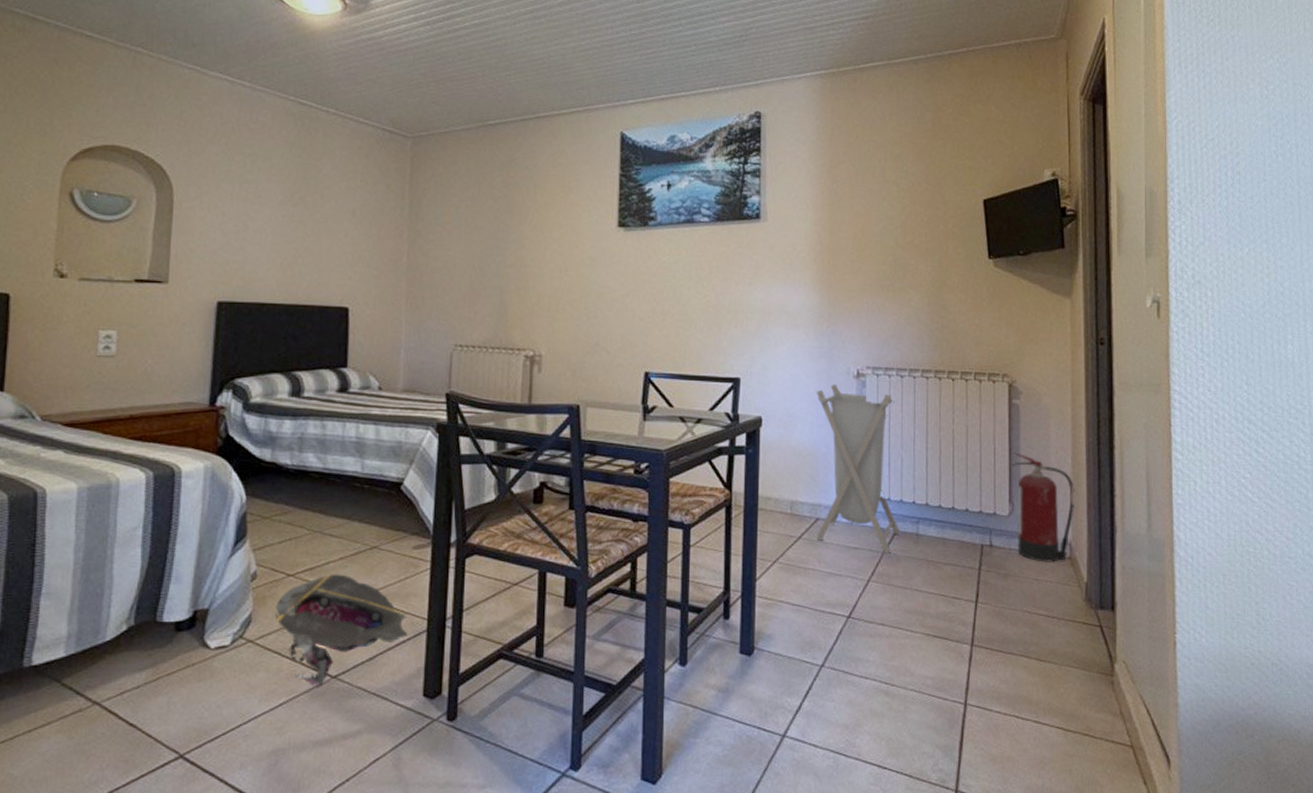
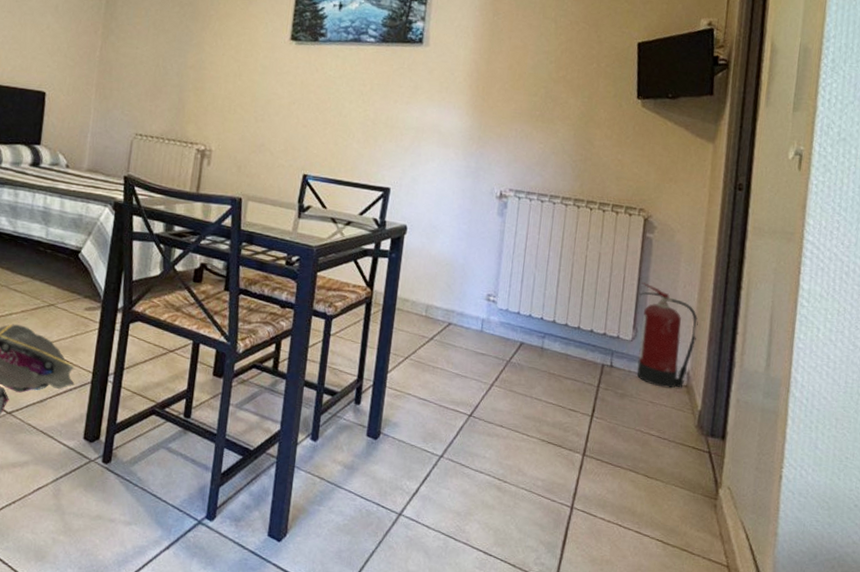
laundry hamper: present [816,384,900,553] -> none [446,202,533,363]

